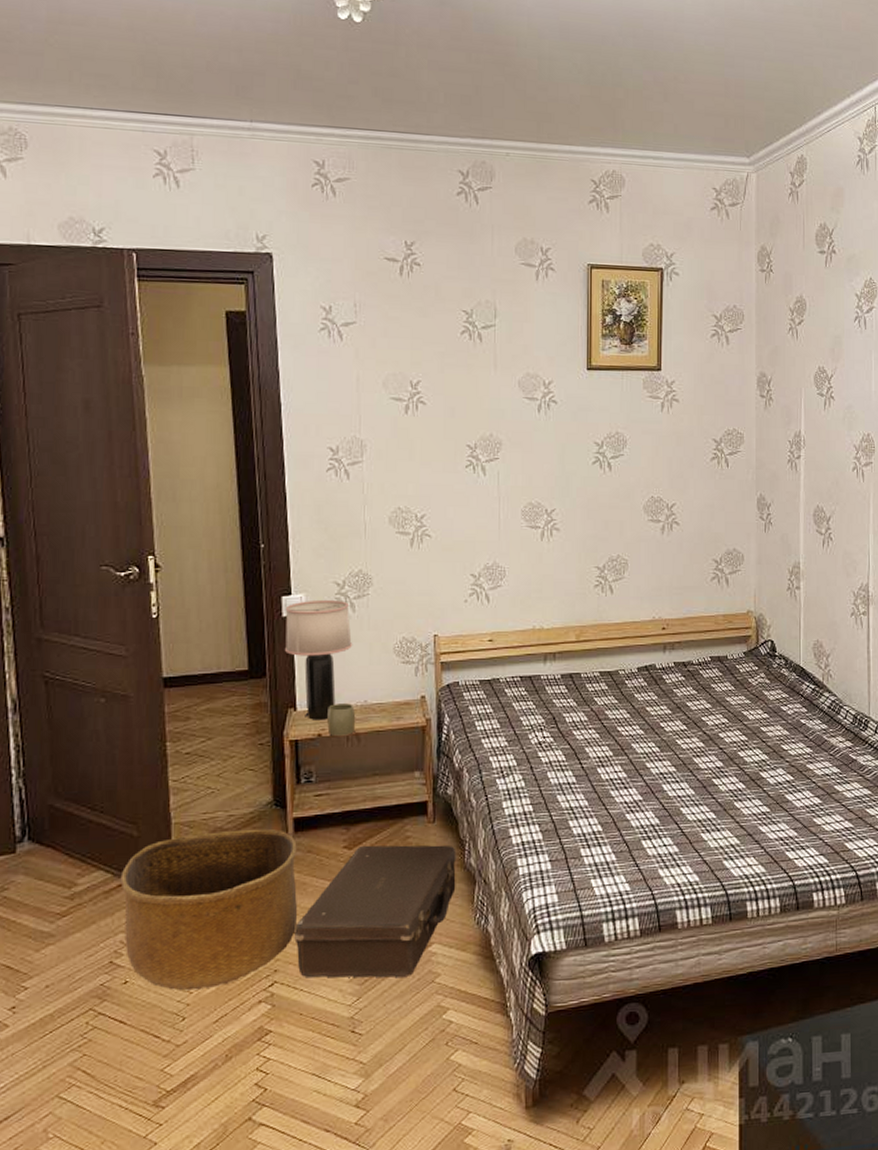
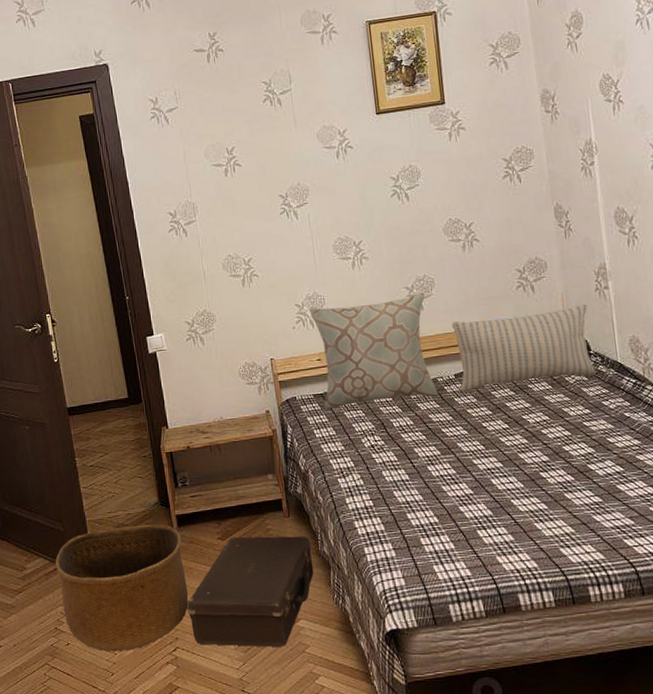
table lamp: present [284,599,353,720] -> none [150,336,206,435]
mug: present [327,703,356,737] -> none [192,420,216,449]
pillow: none [486,575,618,699] -> present [309,293,439,410]
pillow: none [640,603,779,688] -> present [451,304,597,393]

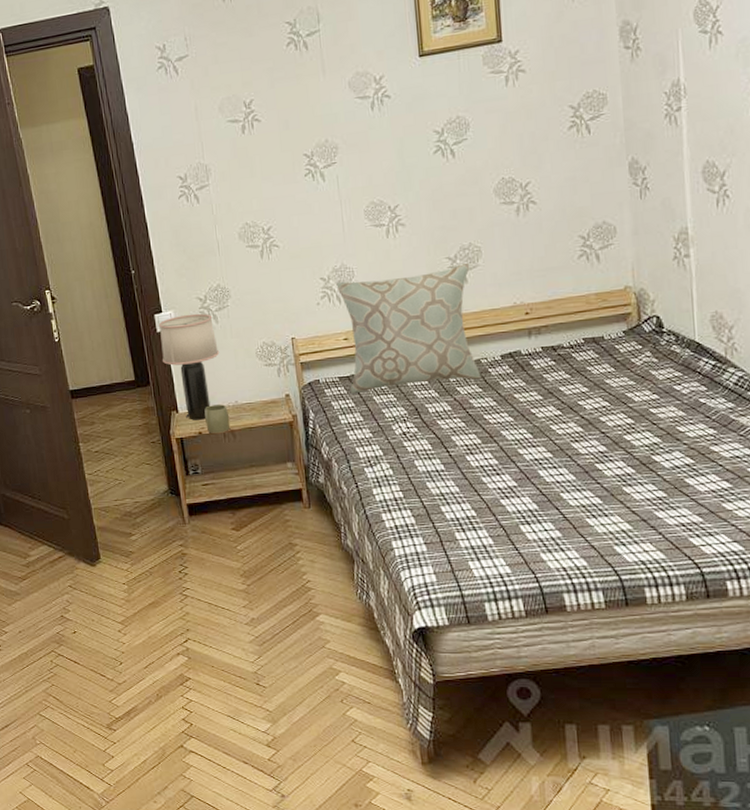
basket: present [55,524,189,652] -> none [60,513,201,642]
table lamp: none [150,336,206,435] -> present [158,313,220,420]
suitcase: present [187,536,314,647] -> none [199,527,336,641]
mug: none [192,420,216,449] -> present [204,404,231,435]
pillow: present [451,304,597,393] -> none [499,275,669,376]

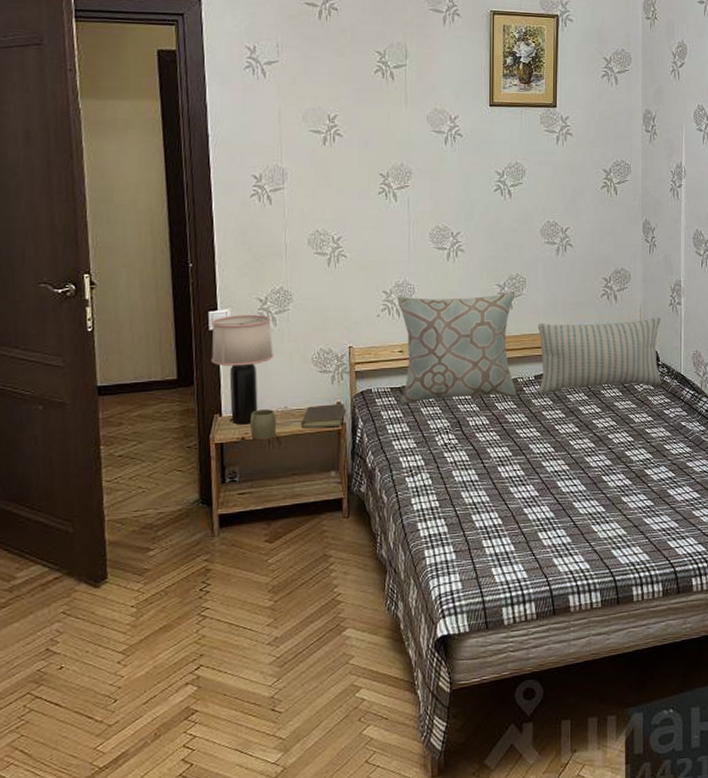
book: none [241,396,296,422] -> present [289,404,346,429]
pillow: none [499,275,669,376] -> present [537,317,662,395]

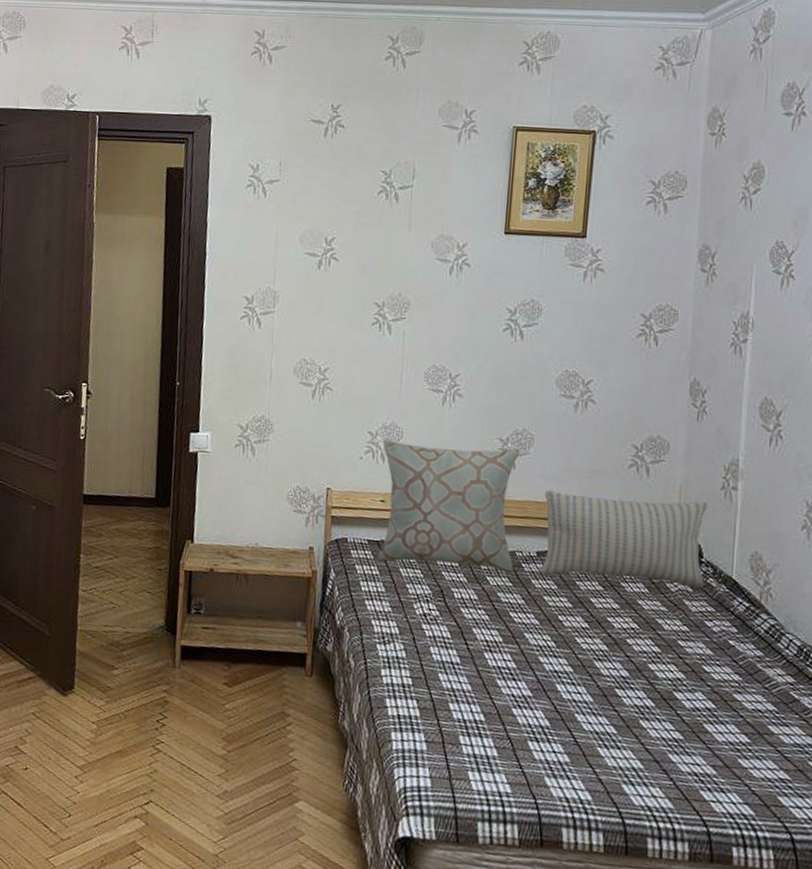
table lamp: present [210,314,275,425] -> none [187,439,250,556]
mug: present [250,409,277,440] -> none [219,541,247,576]
book: present [289,404,346,429] -> none [259,546,319,574]

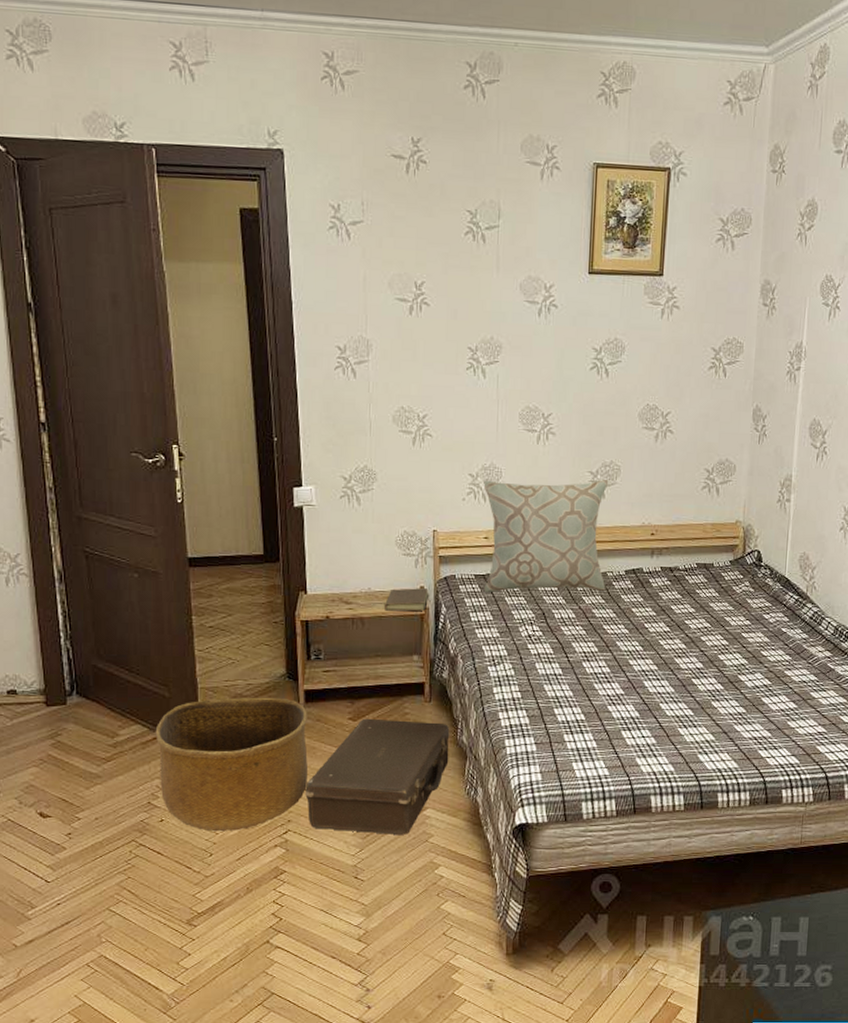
basket: none [29,643,182,793] -> present [155,697,308,832]
suitcase: none [171,685,331,828] -> present [305,718,450,835]
book: none [259,546,319,574] -> present [373,588,430,612]
pillow: present [540,490,708,590] -> none [628,514,767,591]

